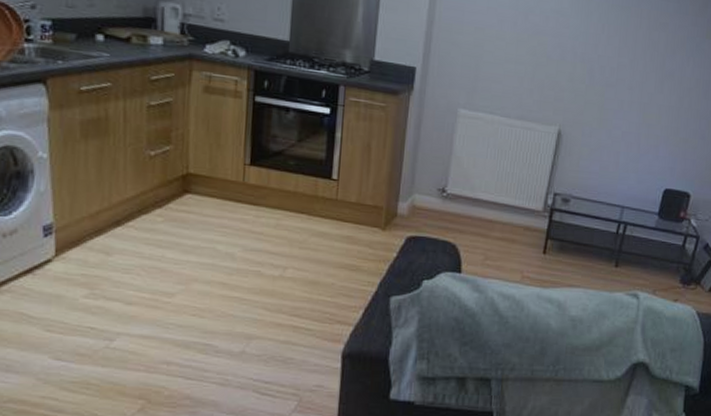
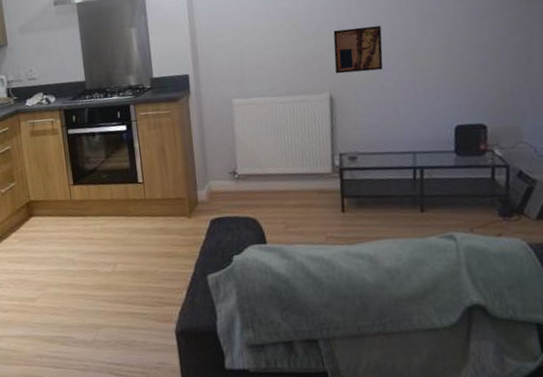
wall art: none [570,62,623,116] -> present [333,25,383,74]

